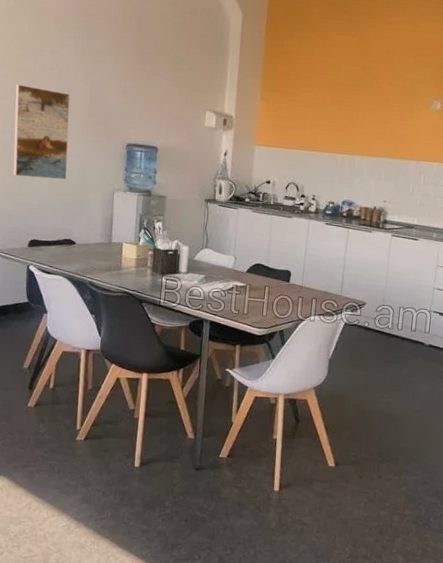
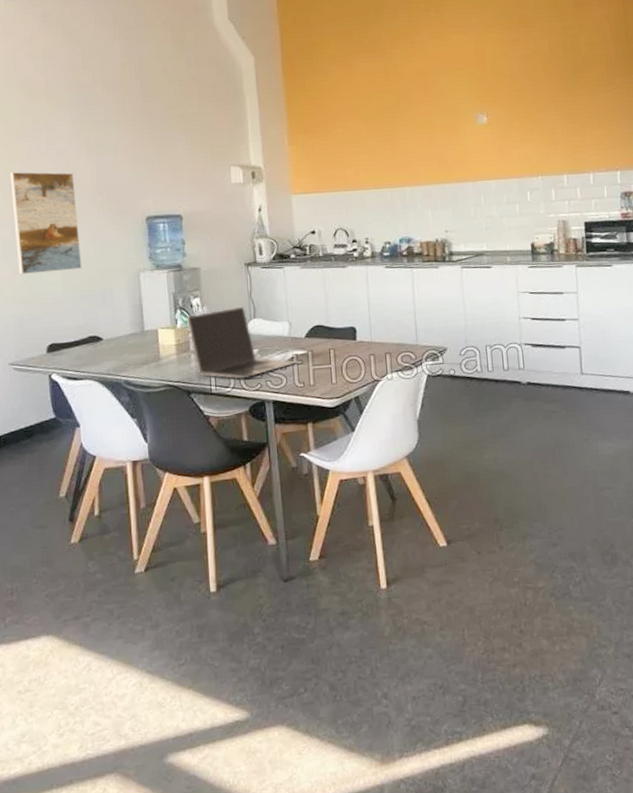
laptop: none [148,235,236,298] -> present [186,306,297,379]

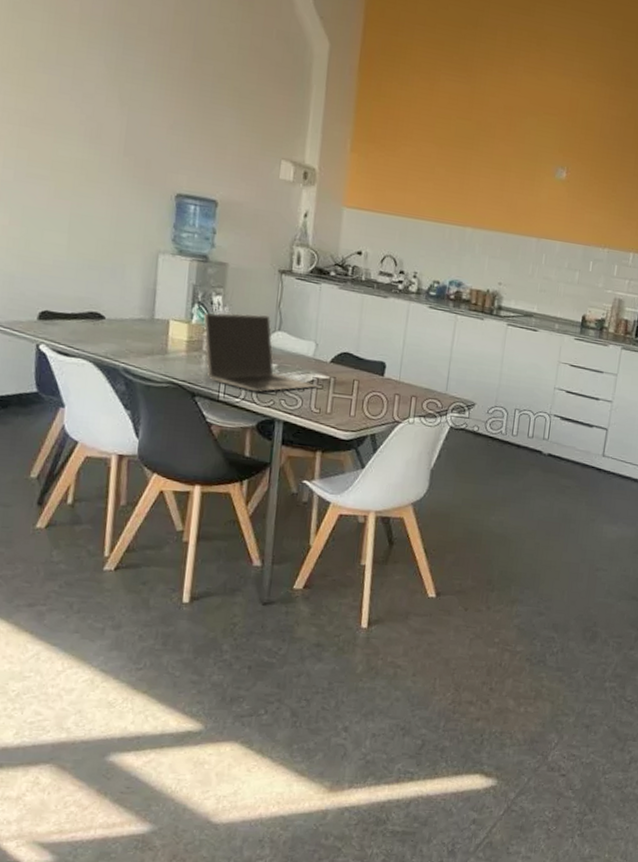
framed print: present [9,171,82,274] -> none [16,104,99,235]

